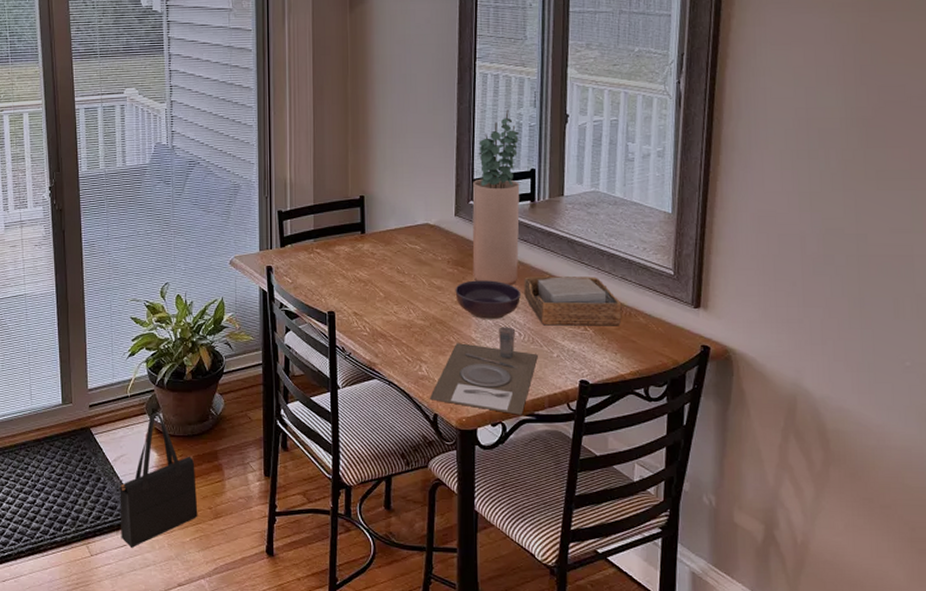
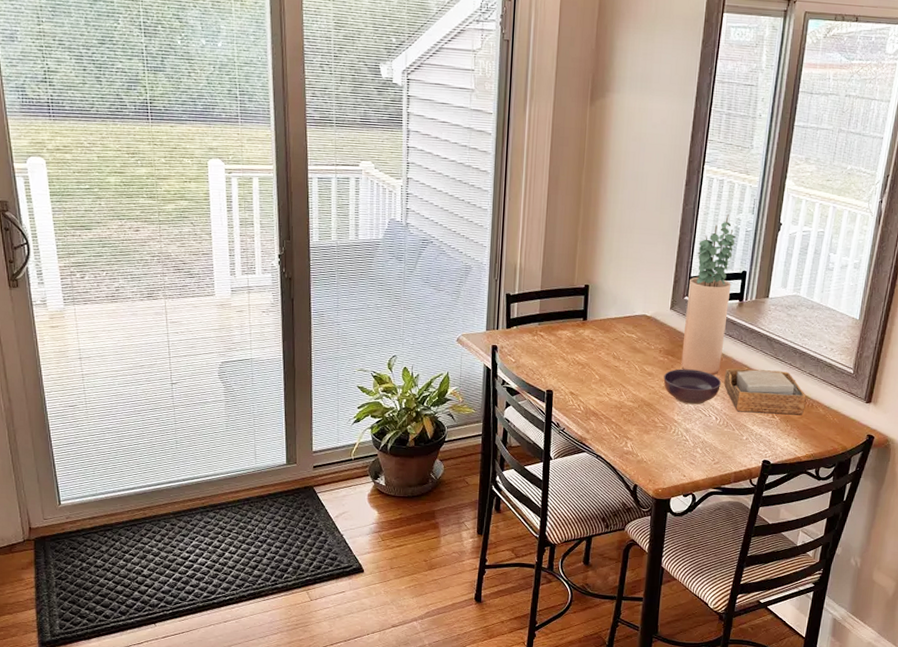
tote bag: present [120,412,198,548] -> none [340,475,414,594]
place setting: present [429,327,538,415] -> none [631,411,730,488]

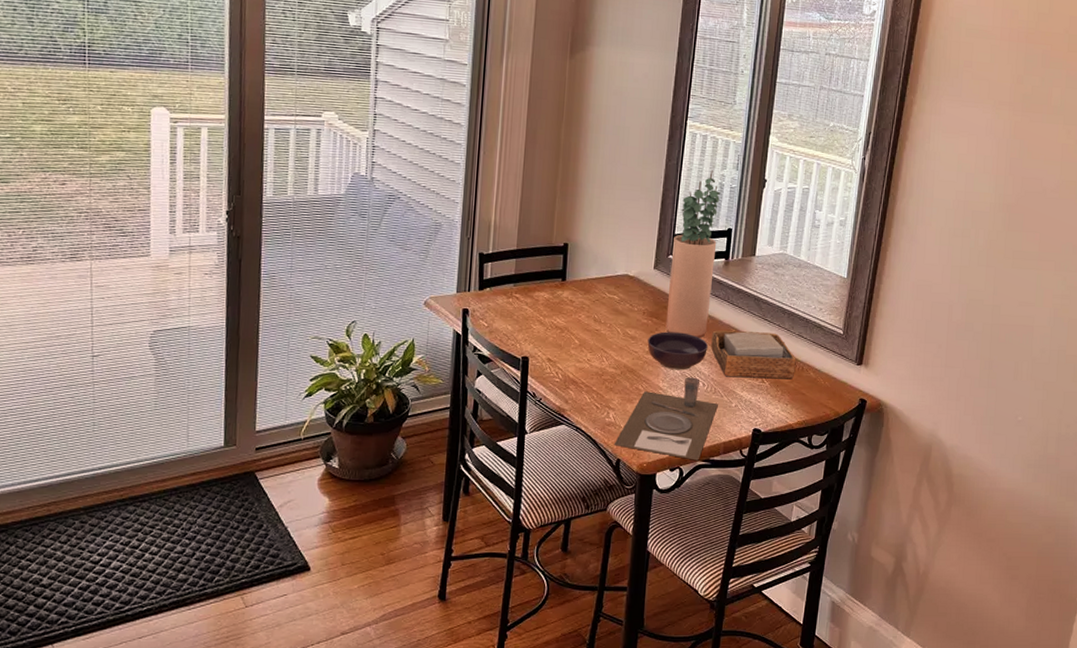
place setting: none [631,411,730,488] -> present [613,377,718,461]

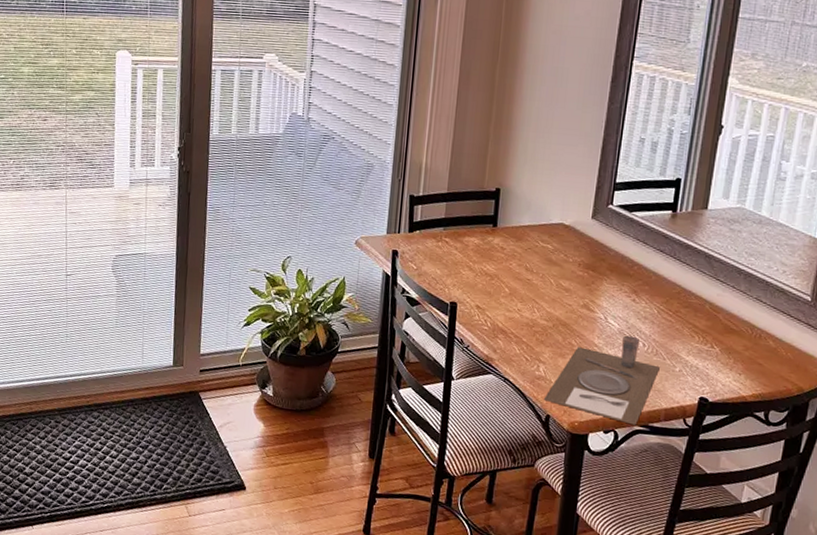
bowl: present [647,331,709,371] -> none [582,285,651,328]
vase: present [665,170,720,338] -> none [603,114,669,295]
napkin holder: present [710,330,796,380] -> none [652,287,753,347]

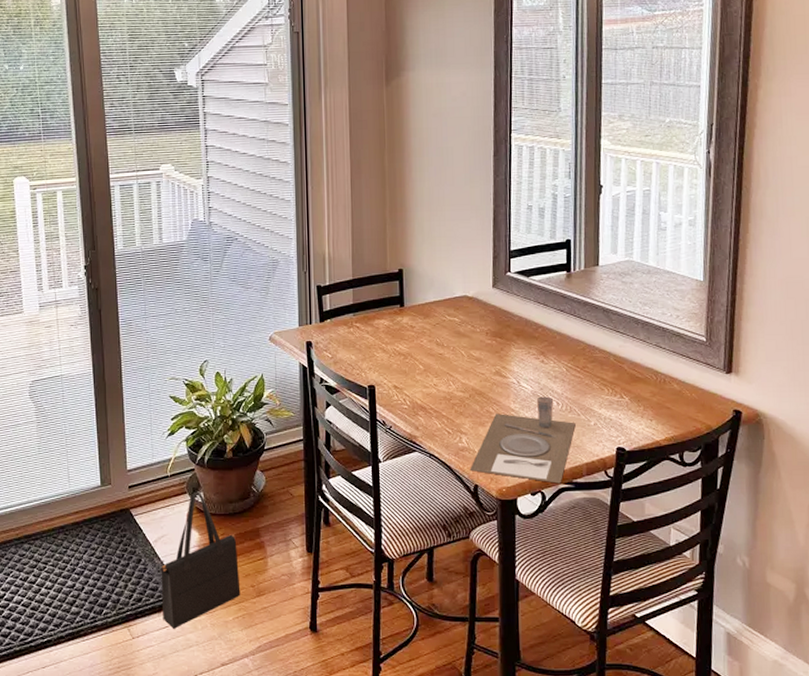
tote bag: none [220,384,301,513] -> present [161,491,241,629]

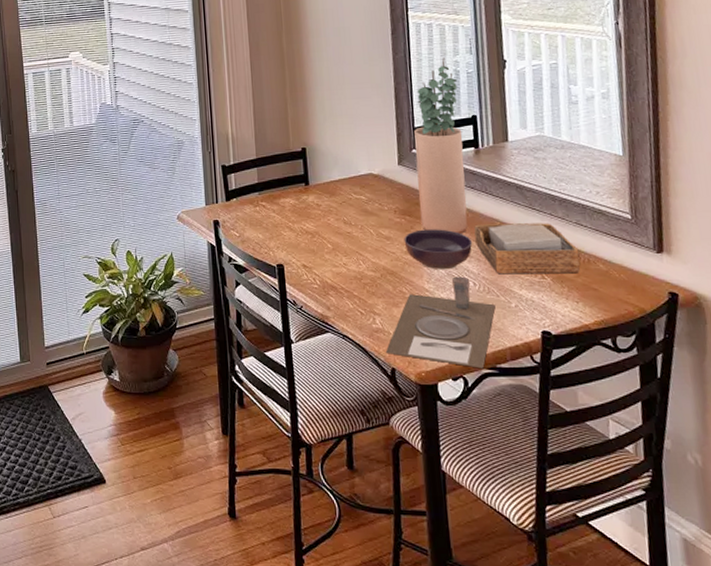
tote bag: present [161,491,241,629] -> none [79,369,158,509]
bowl: none [494,351,559,390] -> present [404,229,473,270]
vase: none [509,181,556,355] -> present [414,57,468,234]
napkin holder: none [560,345,657,394] -> present [474,223,581,275]

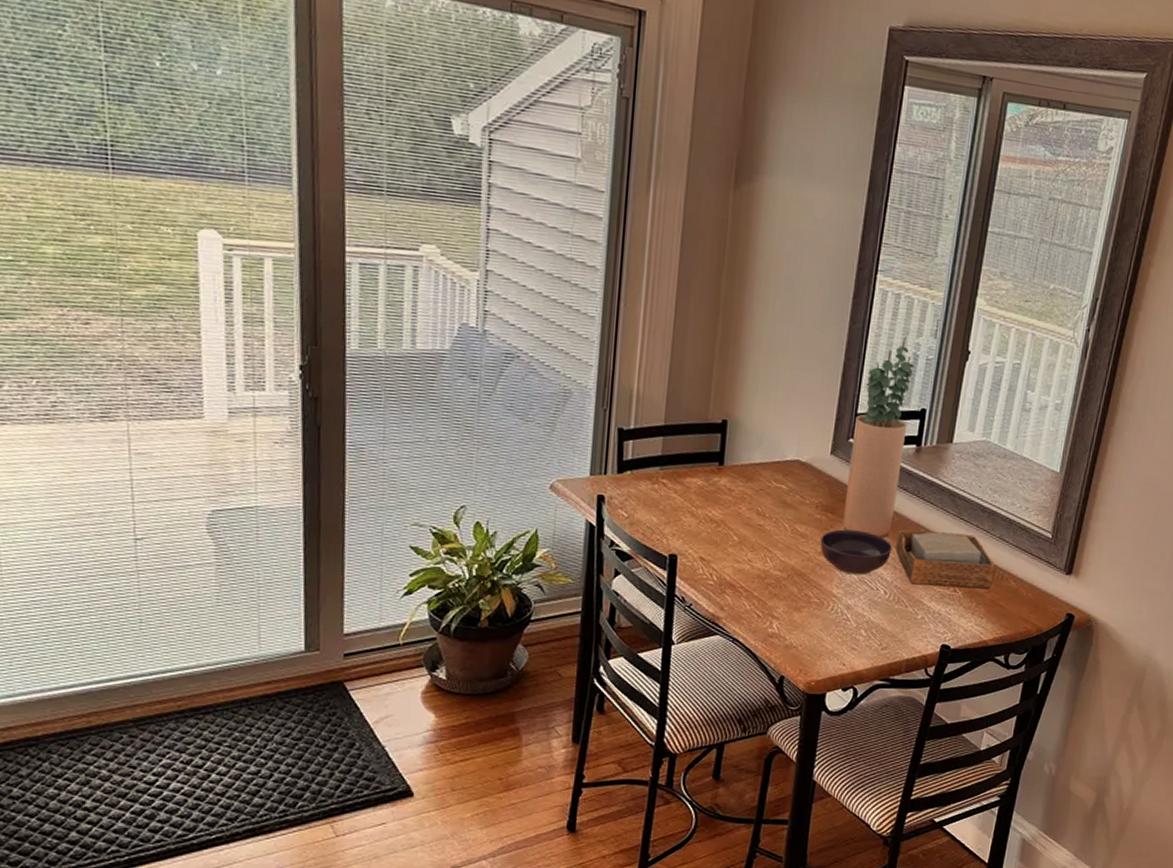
place setting: present [385,276,496,369] -> none [777,583,902,680]

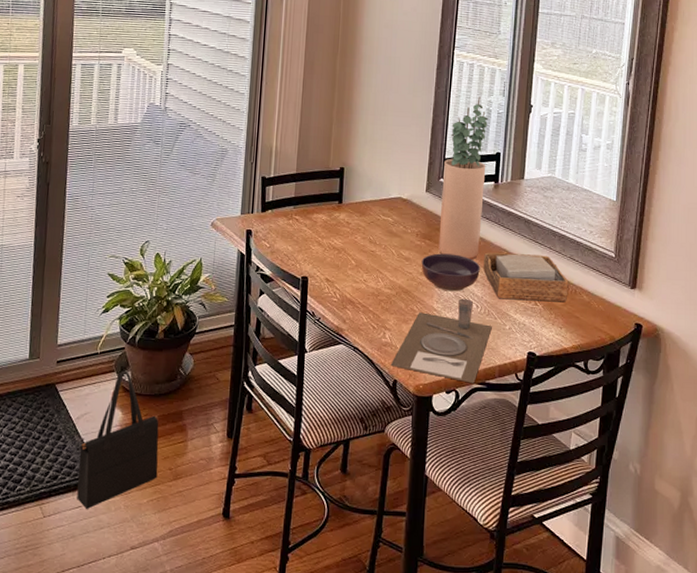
tote bag: none [379,665,485,826] -> present [77,370,159,509]
place setting: none [777,583,902,680] -> present [390,298,492,384]

